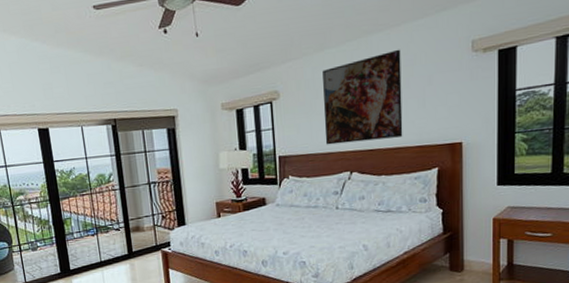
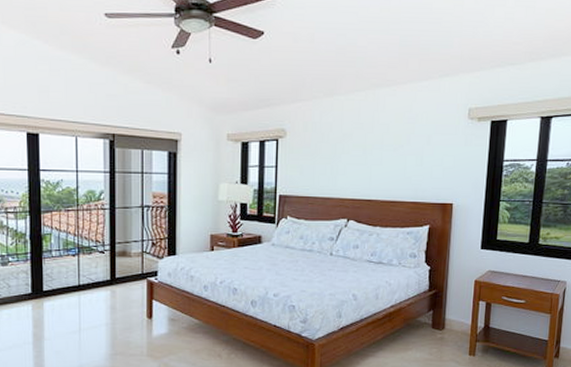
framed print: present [322,49,403,145] -> none [326,106,405,191]

